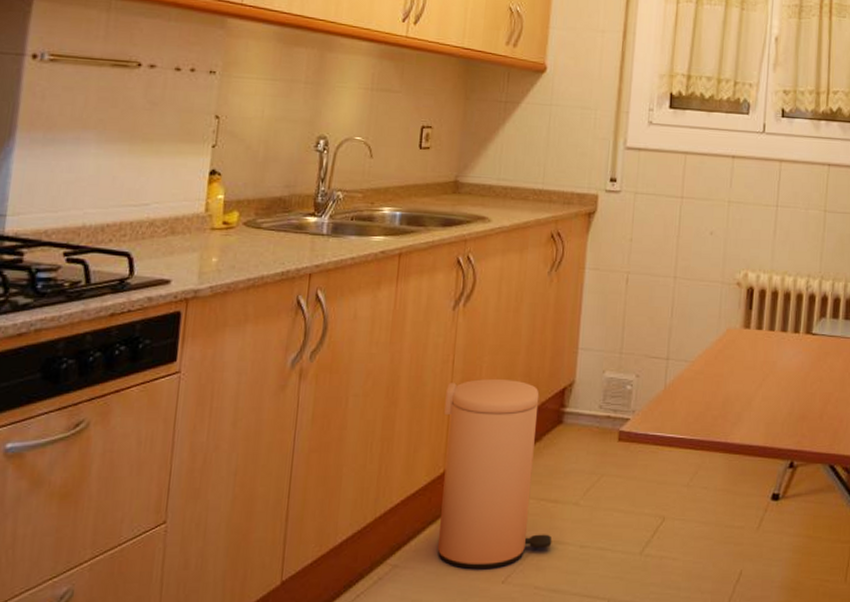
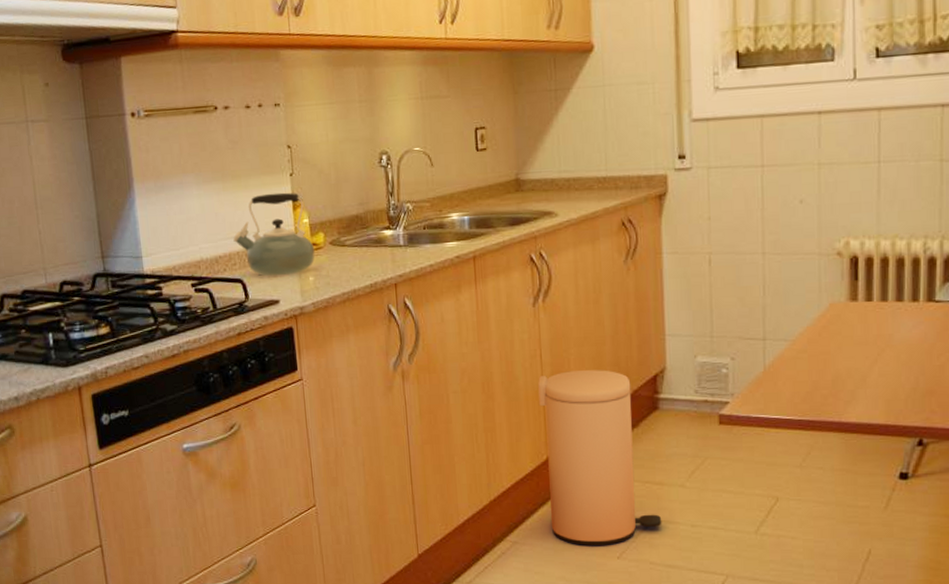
kettle: none [129,162,225,254] -> present [233,192,315,277]

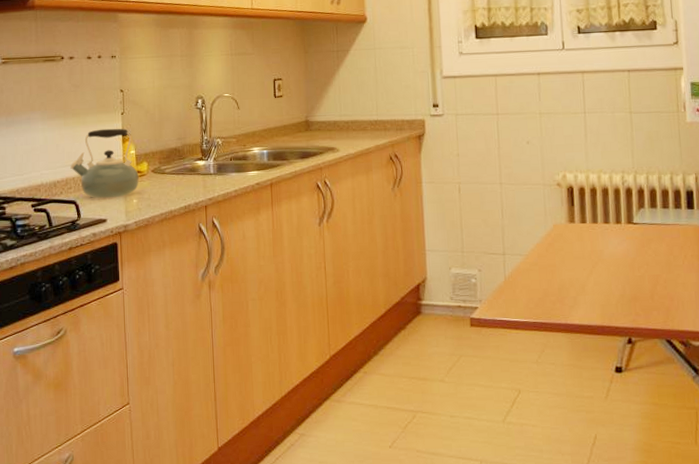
pedal bin: present [538,370,662,547] -> none [322,280,426,437]

